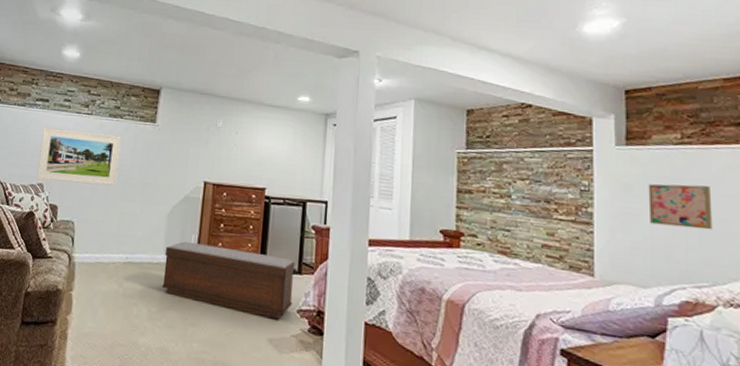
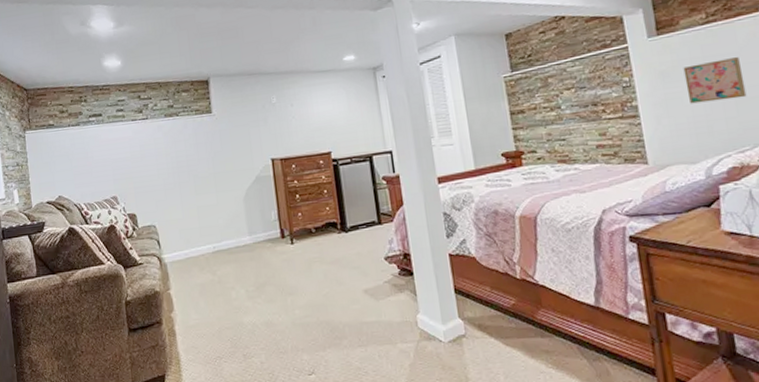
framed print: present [36,127,122,186] -> none [103,133,187,194]
bench: present [162,241,295,320] -> none [249,212,379,272]

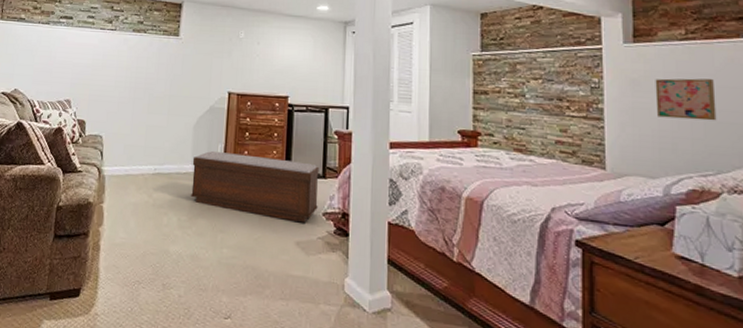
bench: none [249,212,379,272] -> present [191,151,320,223]

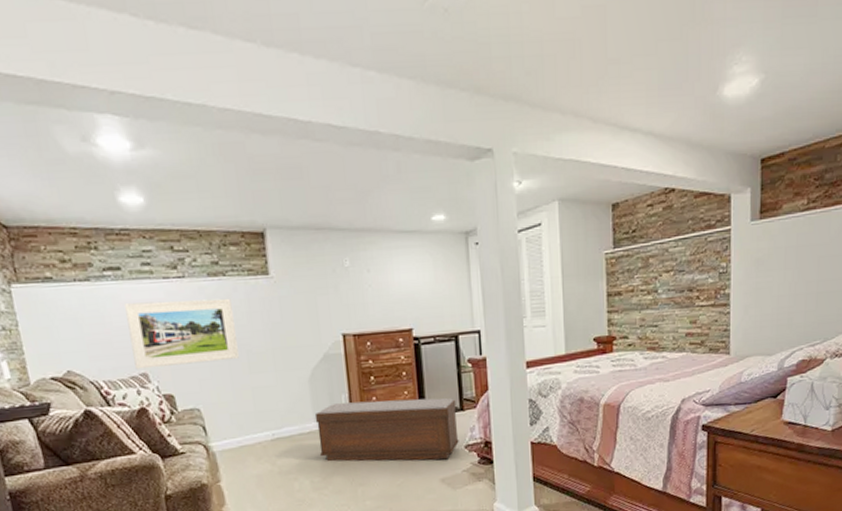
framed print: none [63,44,146,100] -> present [124,298,239,370]
wall art: present [655,78,717,121] -> none [776,249,829,295]

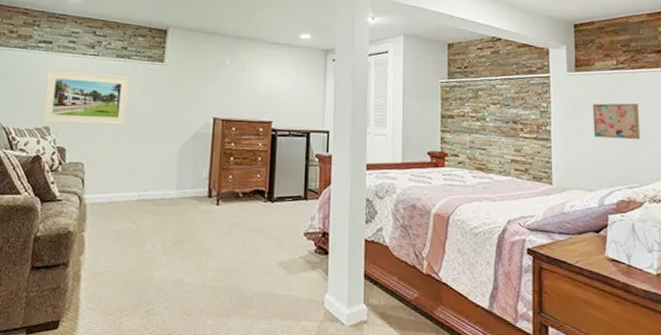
bench: present [314,397,459,462] -> none [175,176,301,244]
wall art: none [776,249,829,295] -> present [592,103,641,140]

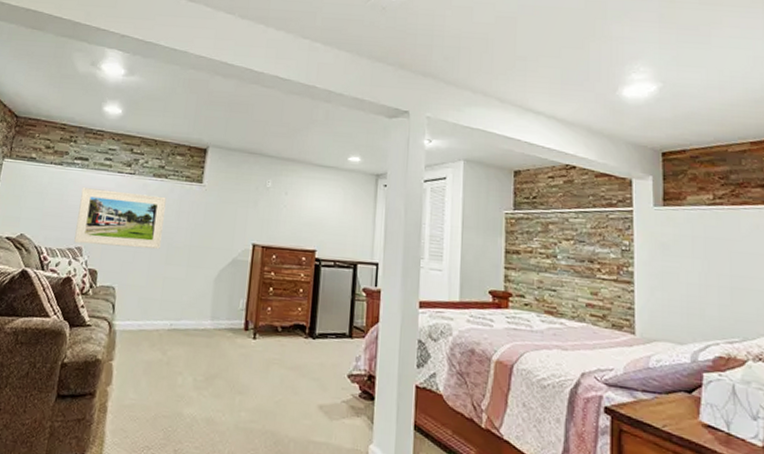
wall art: present [592,103,641,140] -> none [684,243,743,288]

